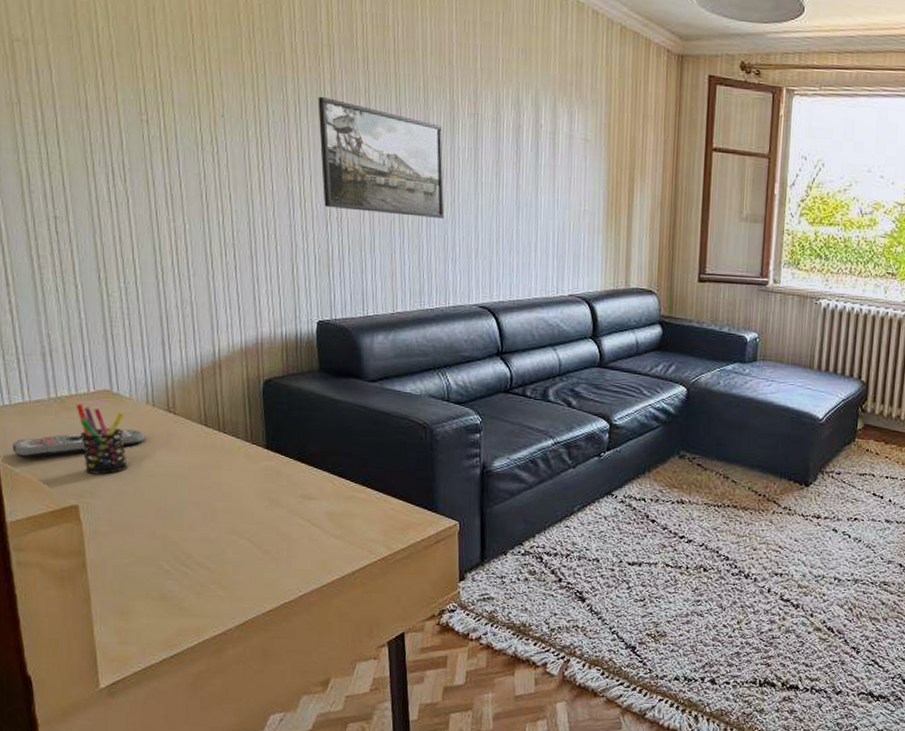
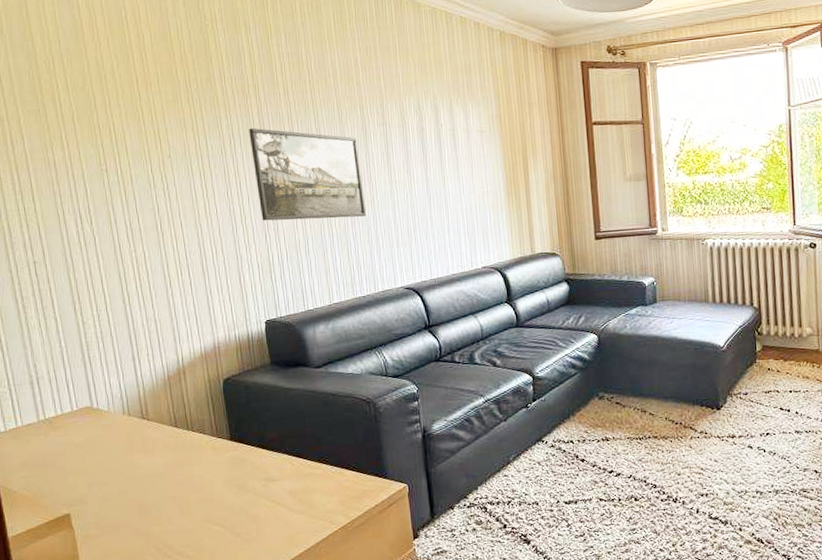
remote control: present [12,429,144,459] -> none [9,439,123,478]
pen holder: present [76,403,128,475] -> none [62,422,111,484]

